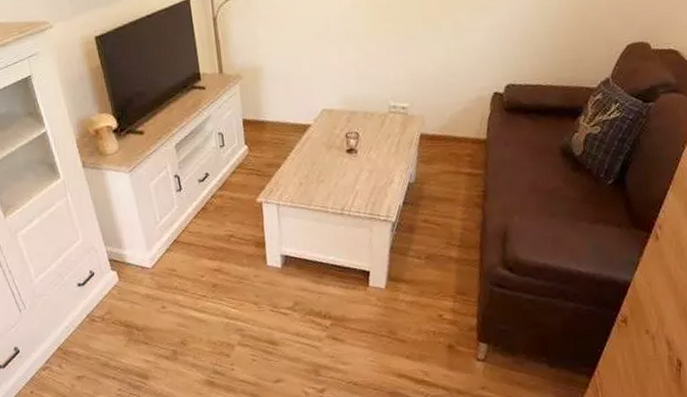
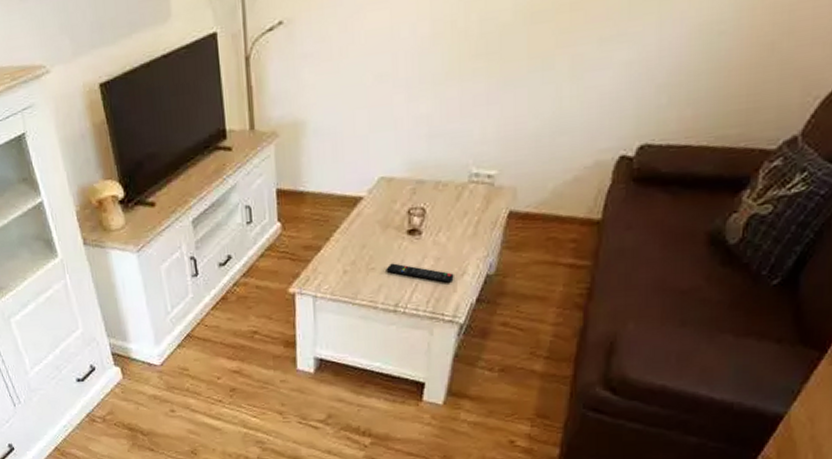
remote control: none [332,175,385,190] -> present [386,263,454,283]

